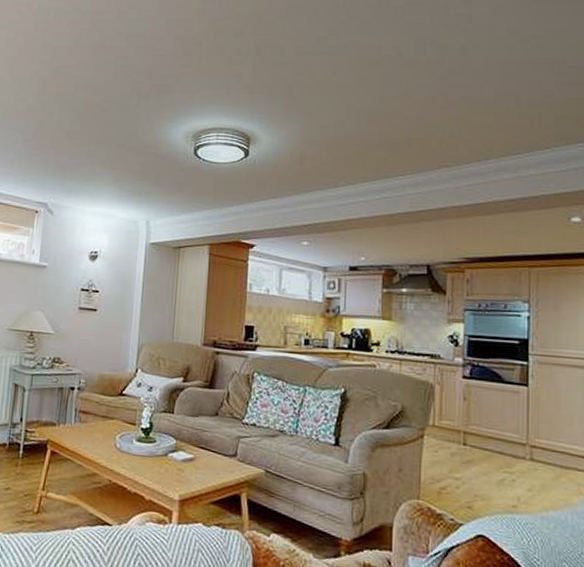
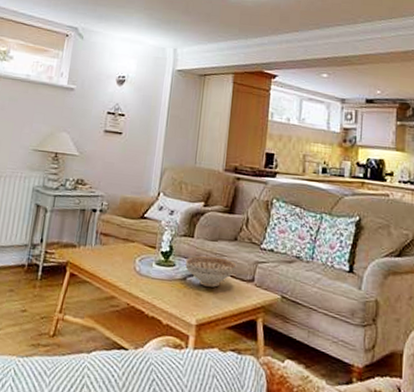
decorative bowl: none [166,431,219,463] -> present [185,256,237,288]

